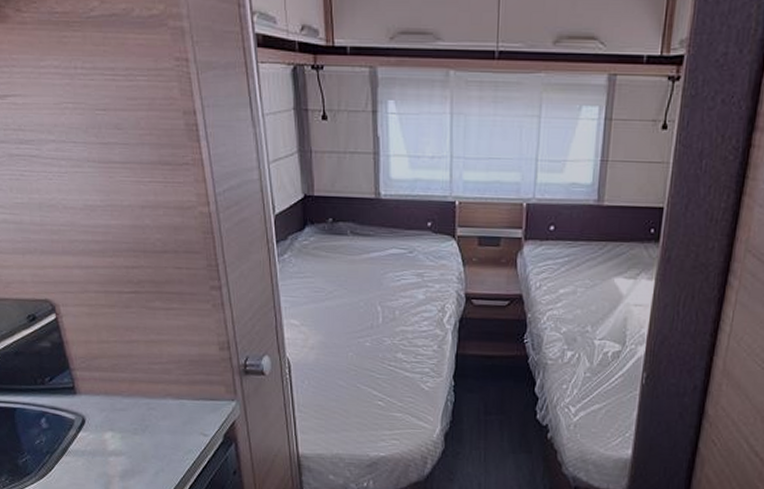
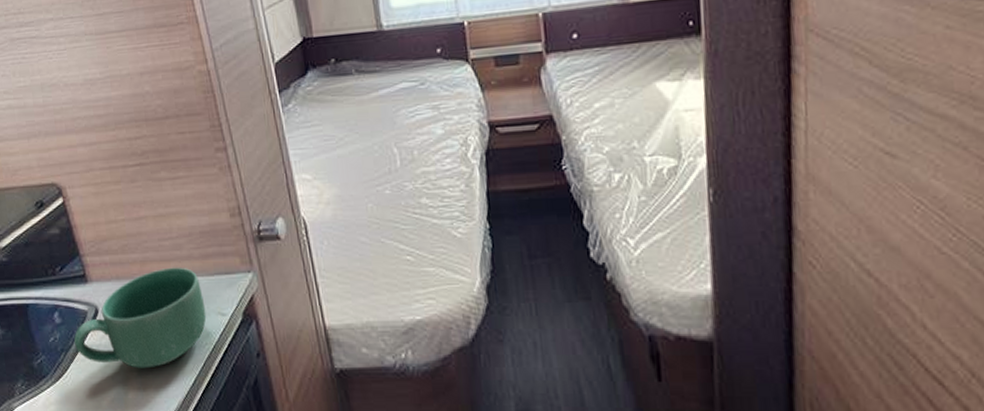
mug: none [60,389,189,475] -> present [74,267,207,369]

